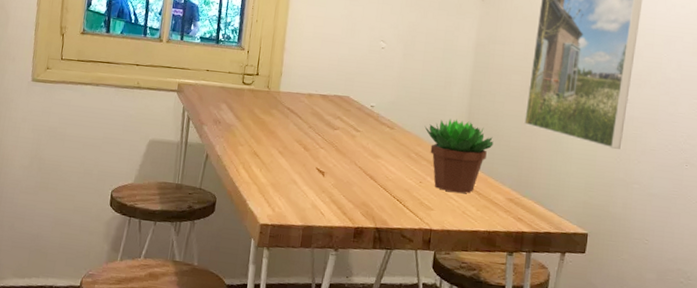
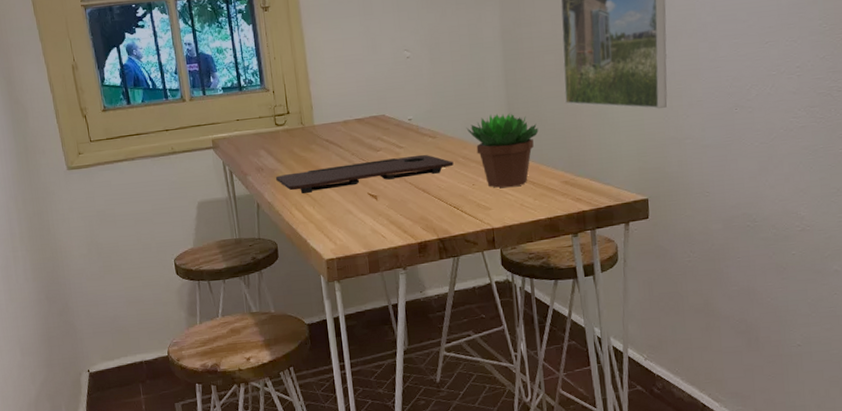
cutting board: none [230,131,406,164] -> present [275,154,454,194]

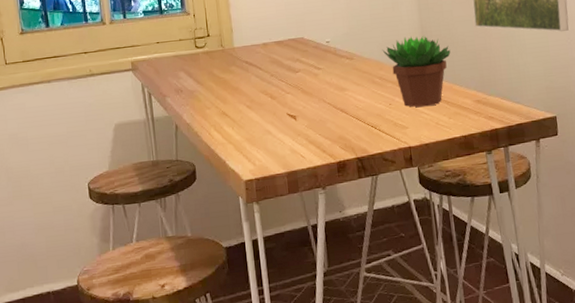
cutting board: present [275,154,454,194] -> none [194,75,371,115]

